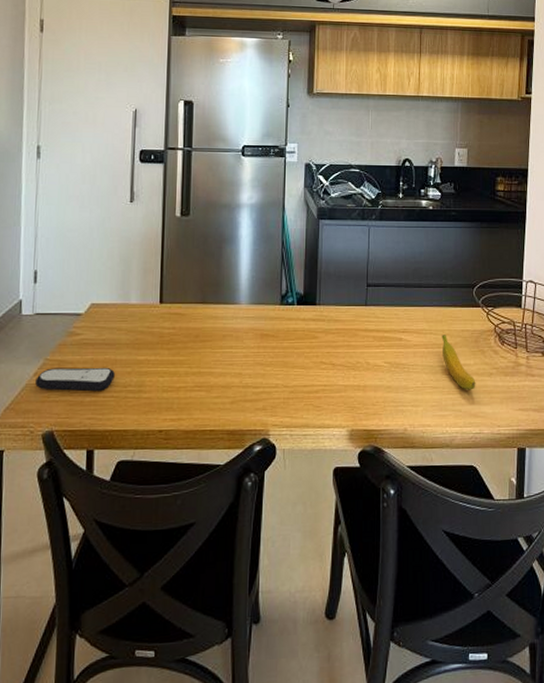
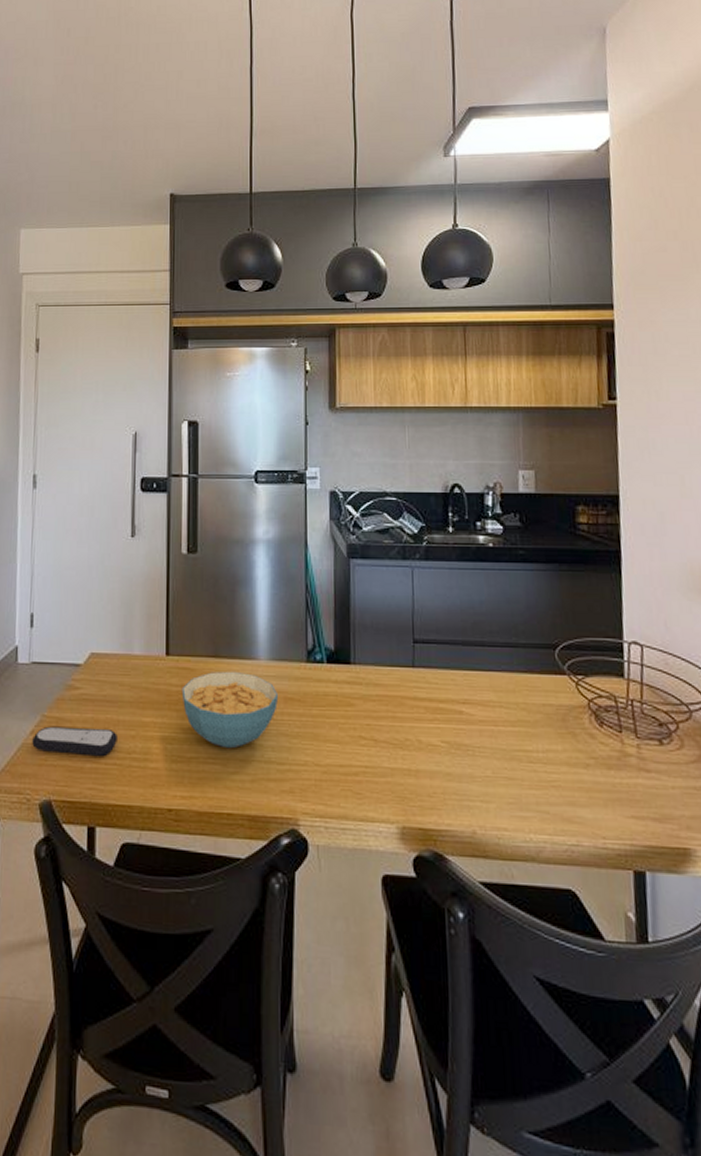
cereal bowl: none [173,314,256,378] -> present [181,671,279,749]
banana: present [441,335,476,390] -> none [515,709,568,786]

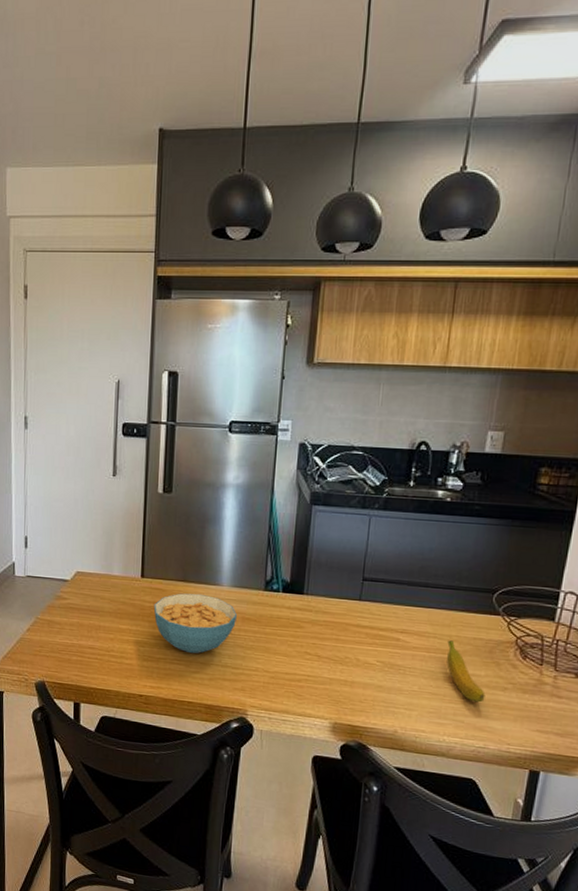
remote control: present [32,726,117,757] -> none [28,626,99,653]
banana: none [515,709,568,786] -> present [447,640,485,703]

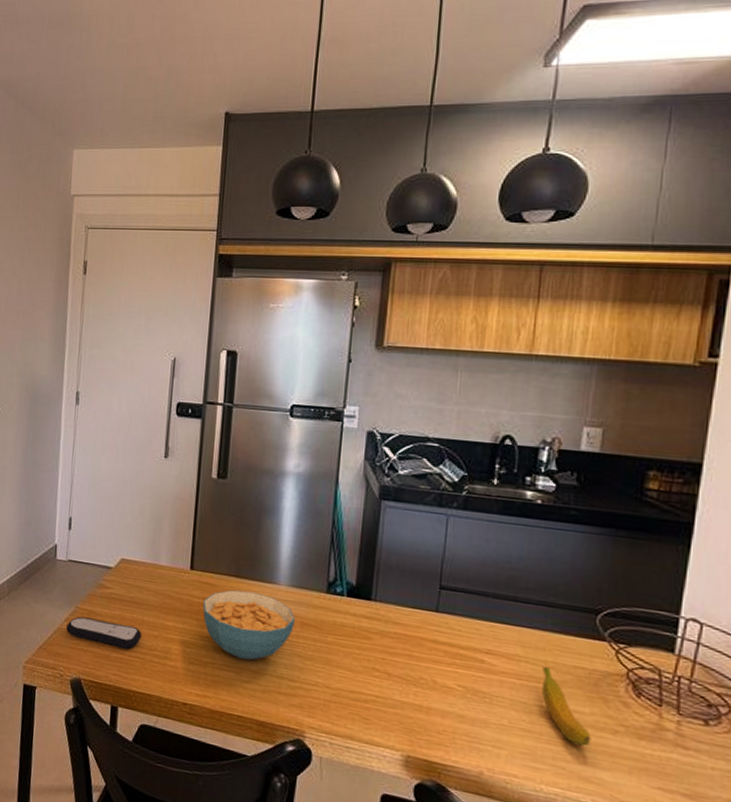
remote control: none [28,626,99,653] -> present [66,616,142,650]

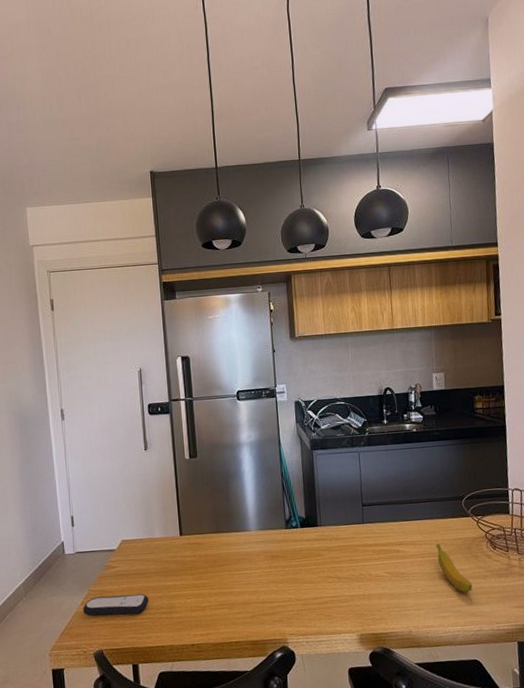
cereal bowl: present [202,589,296,661] -> none [194,541,267,597]

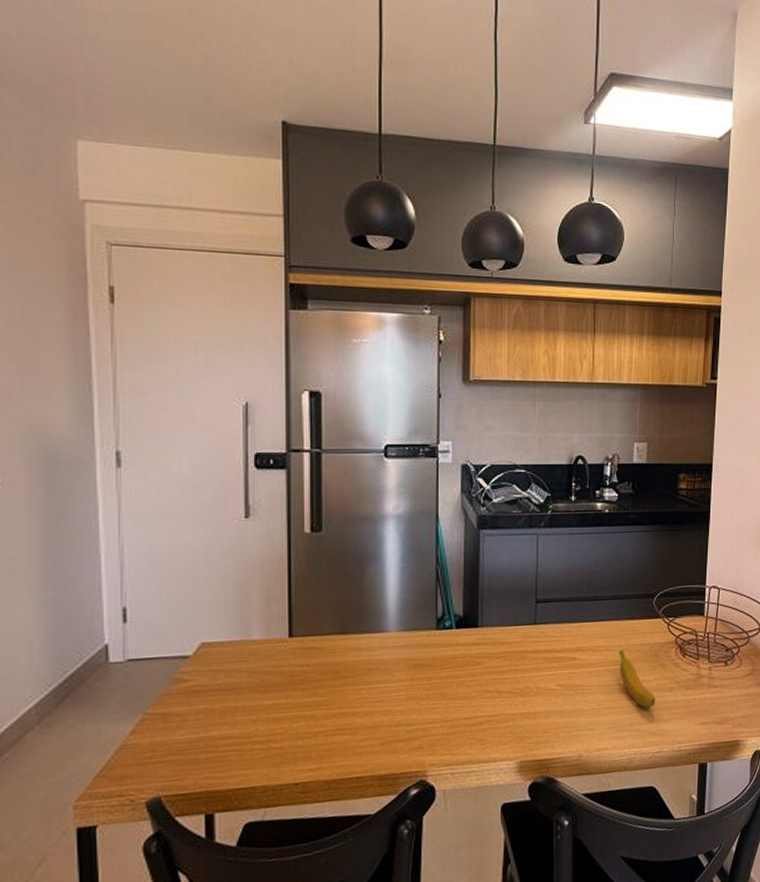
remote control: present [83,593,149,616] -> none [133,716,236,751]

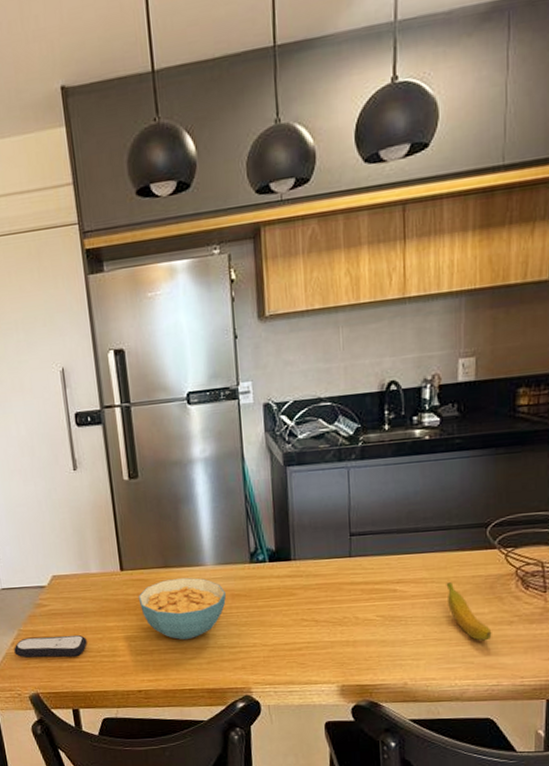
remote control: none [133,716,236,751] -> present [14,634,87,658]
cereal bowl: none [307,645,409,719] -> present [138,577,227,640]

